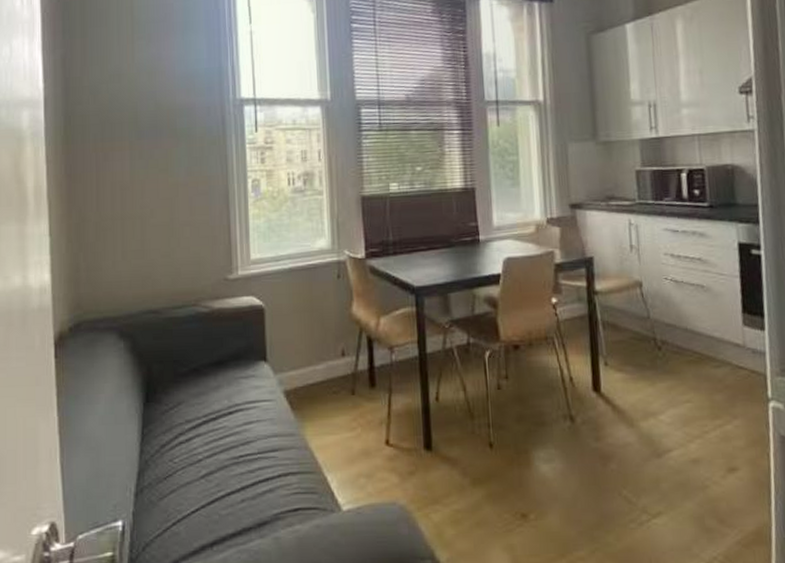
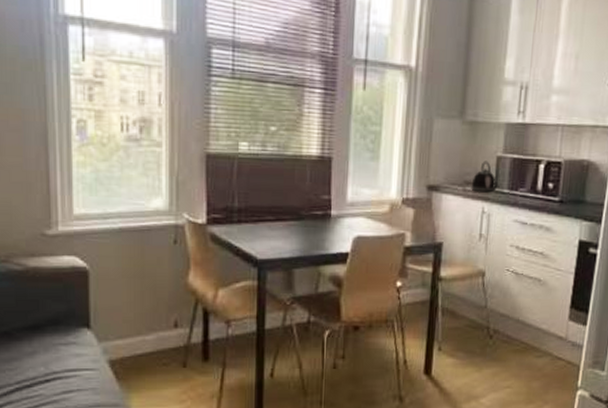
kettle: none [613,175,640,206] -> present [471,160,496,193]

